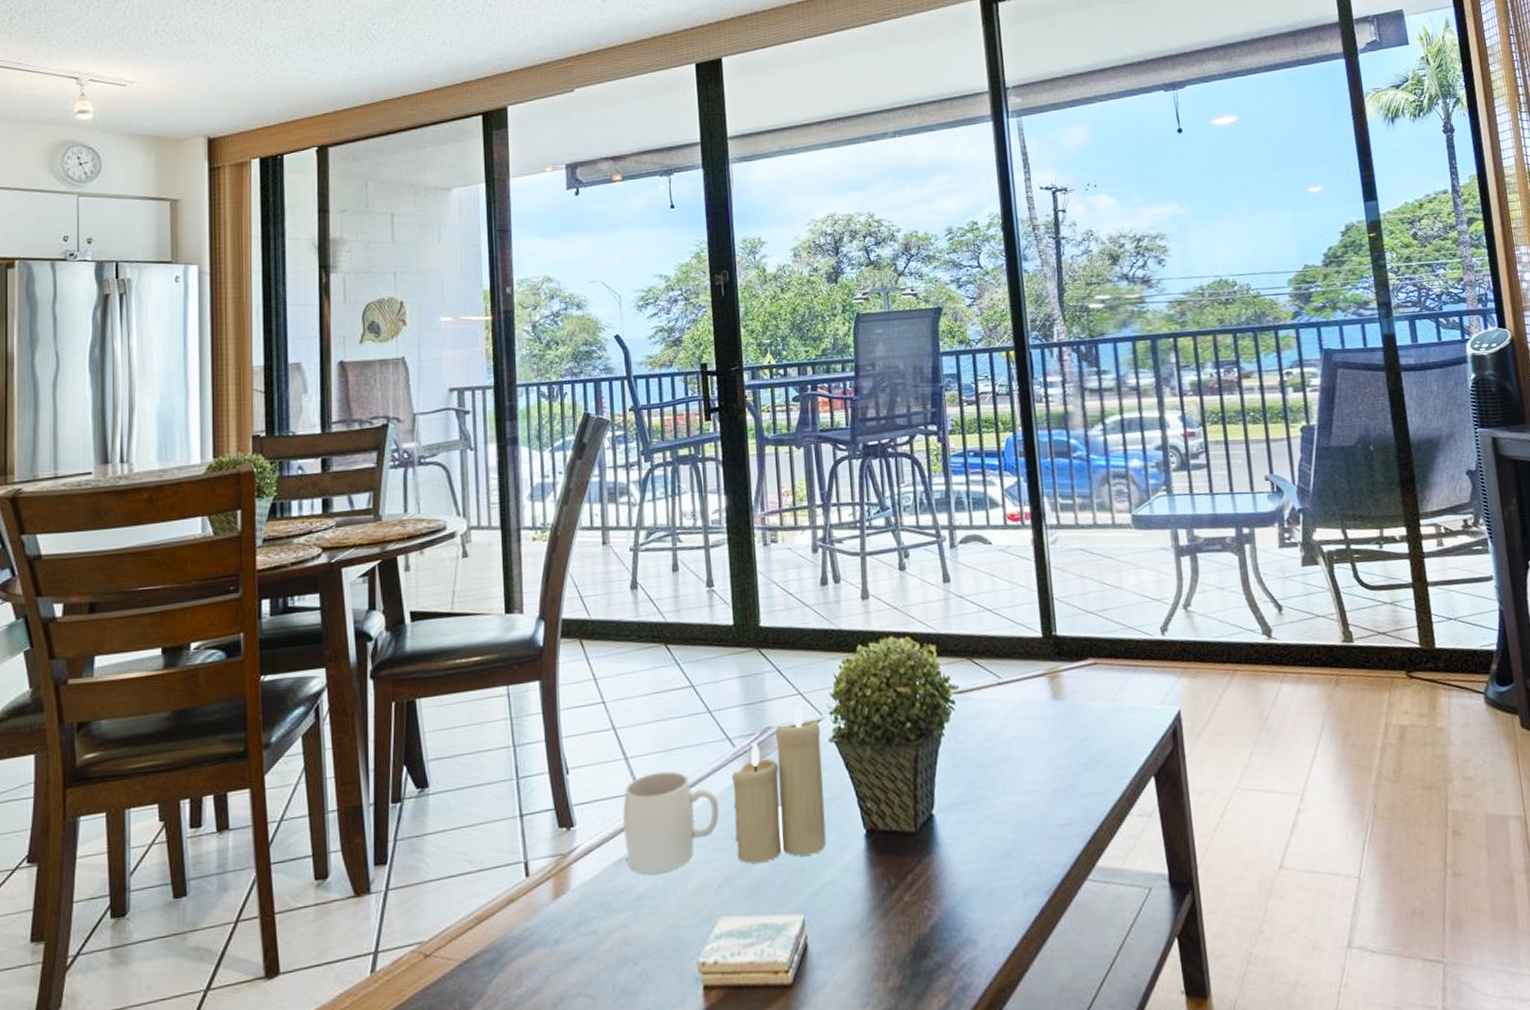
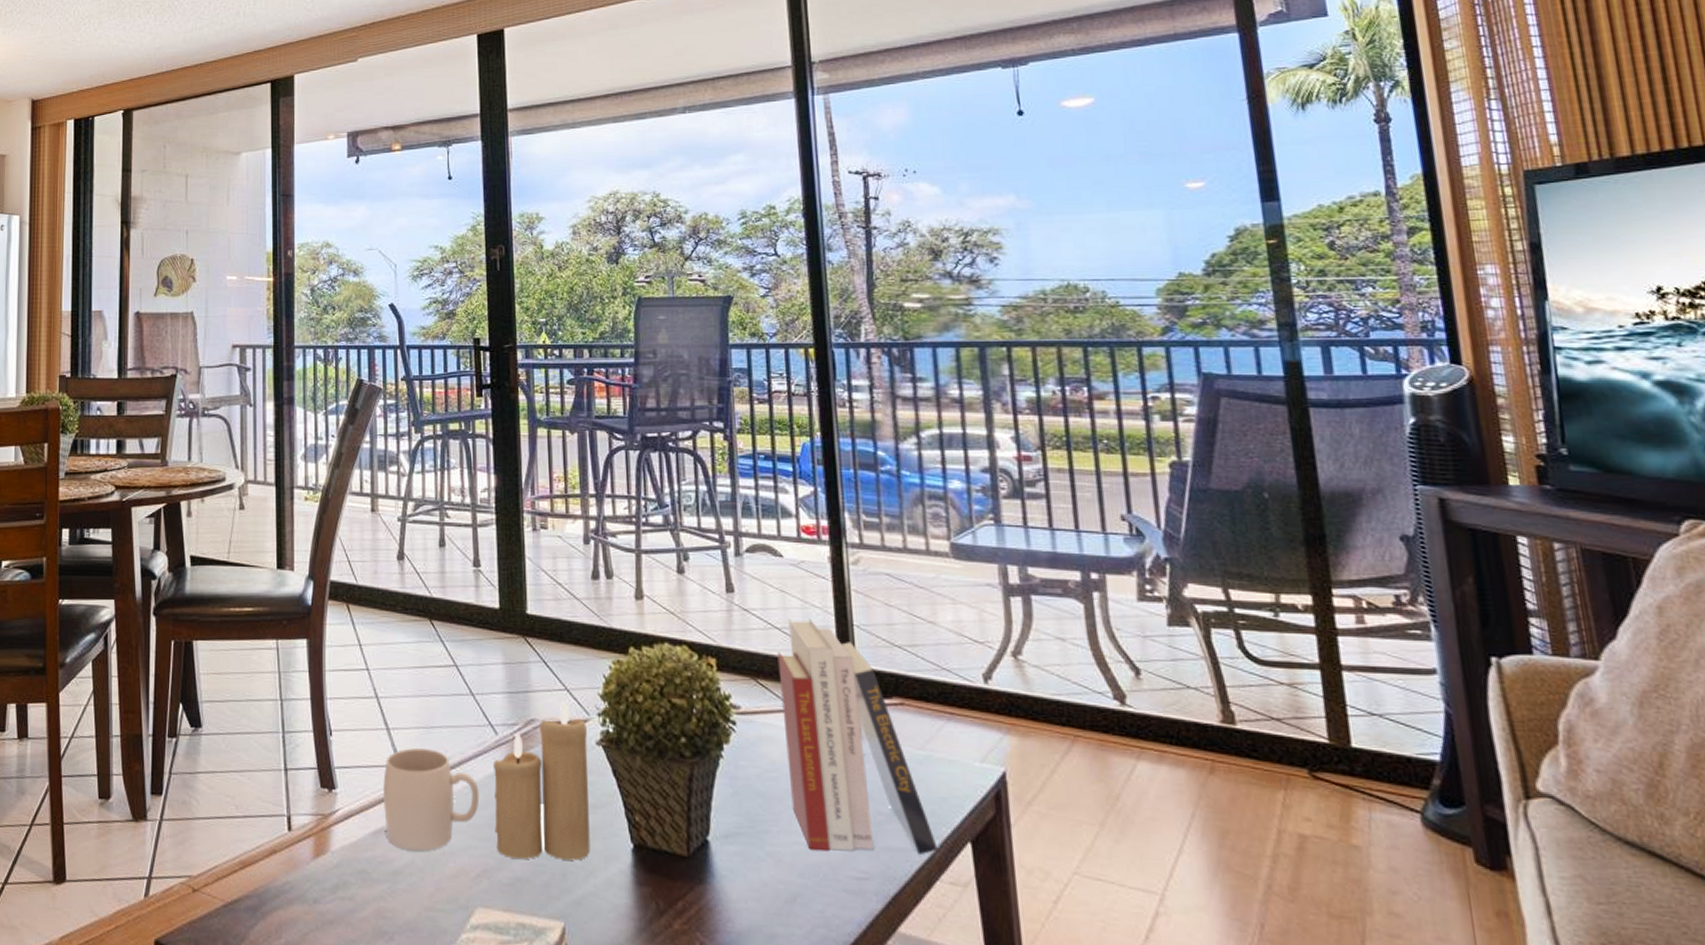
books: none [989,597,1128,807] -> present [777,618,938,854]

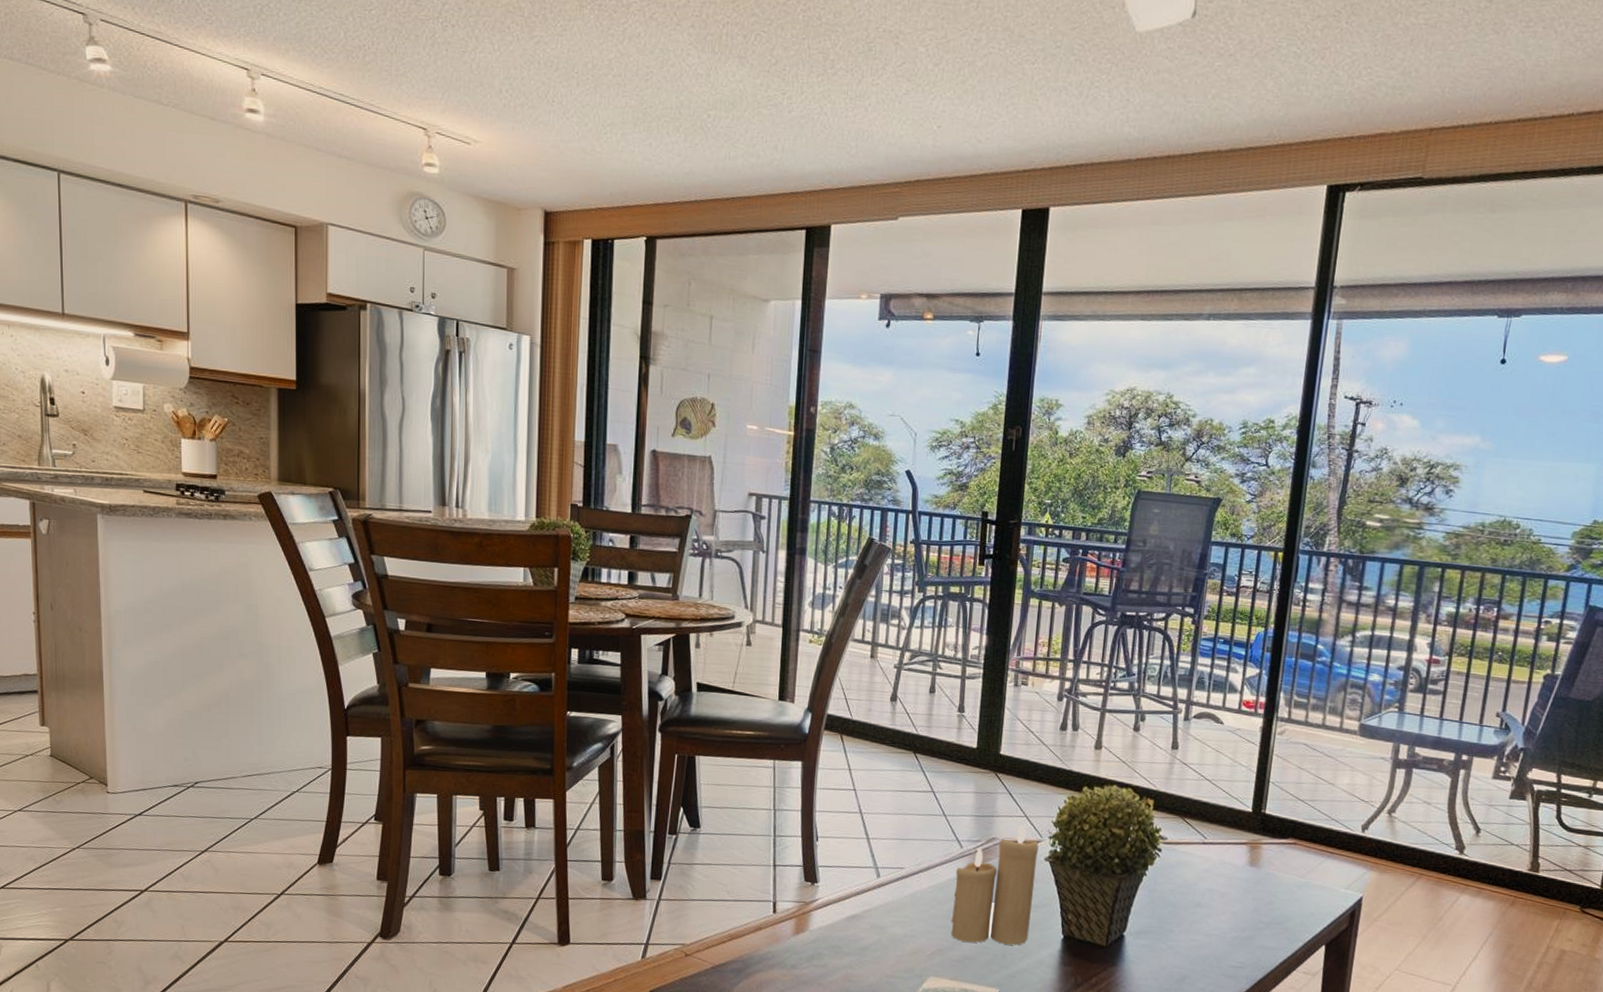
mug: present [383,748,480,852] -> none [858,854,942,934]
books: present [777,618,938,854] -> none [1194,773,1300,952]

